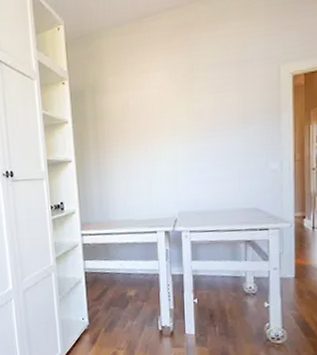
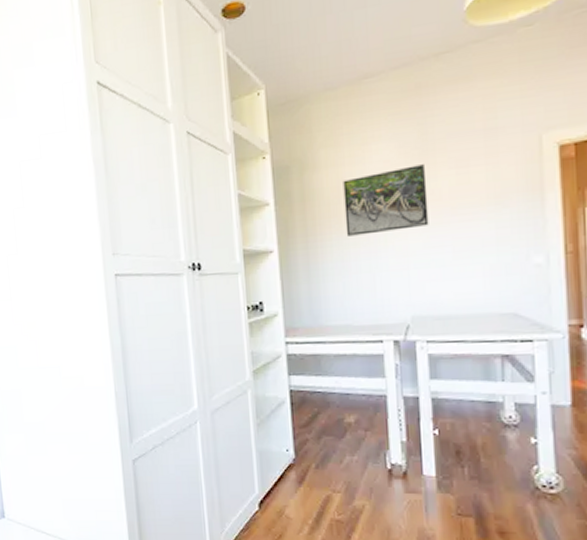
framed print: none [127,90,193,149] -> present [343,164,429,236]

